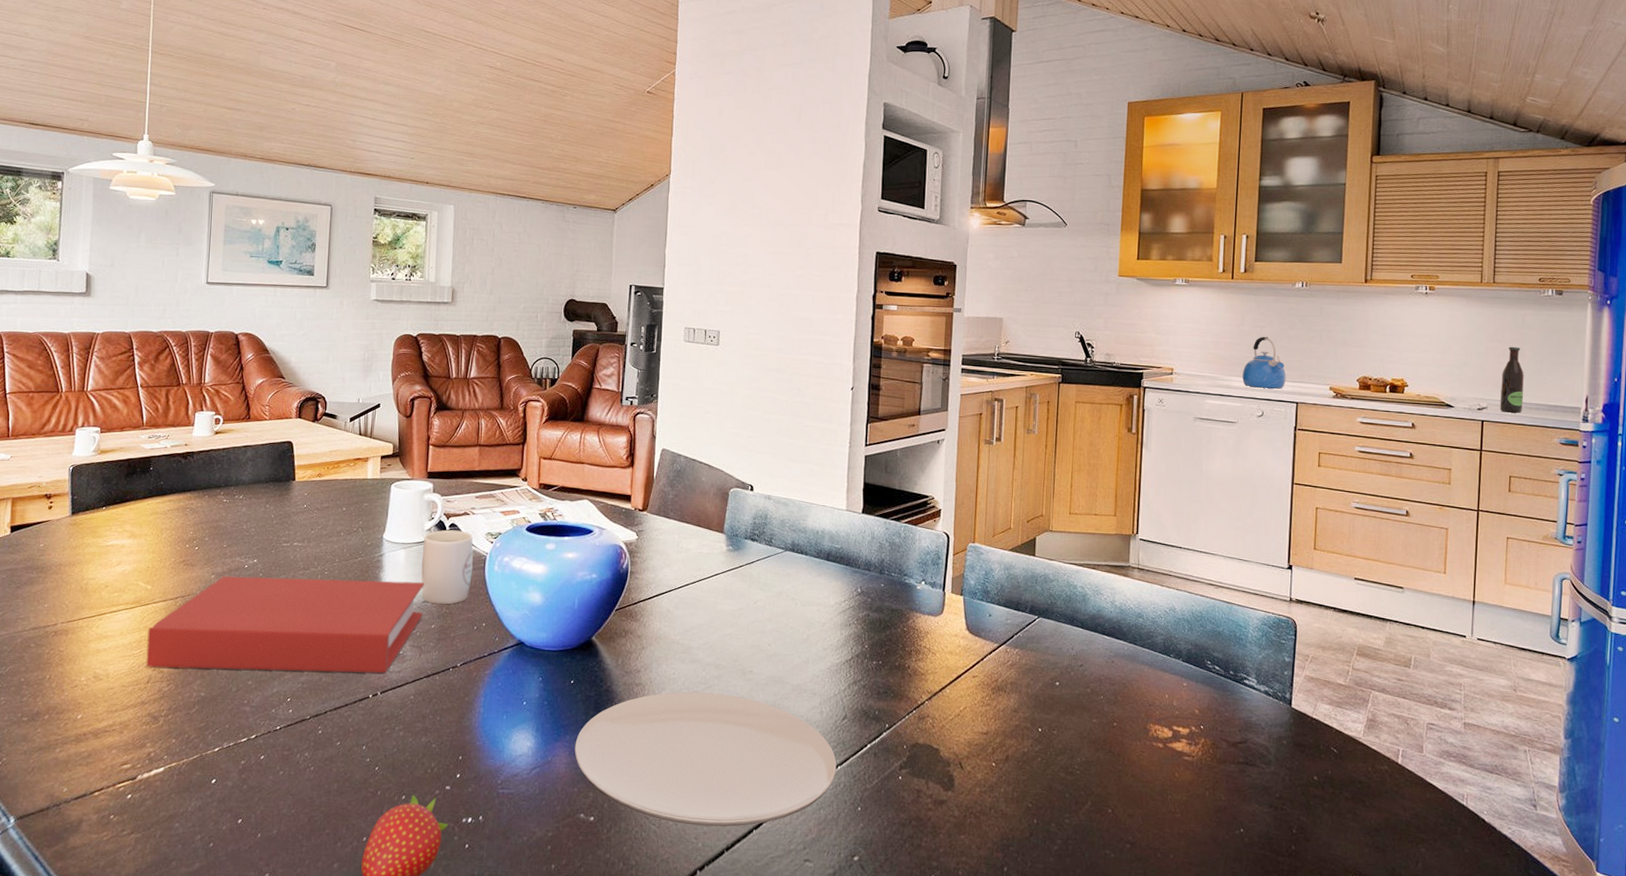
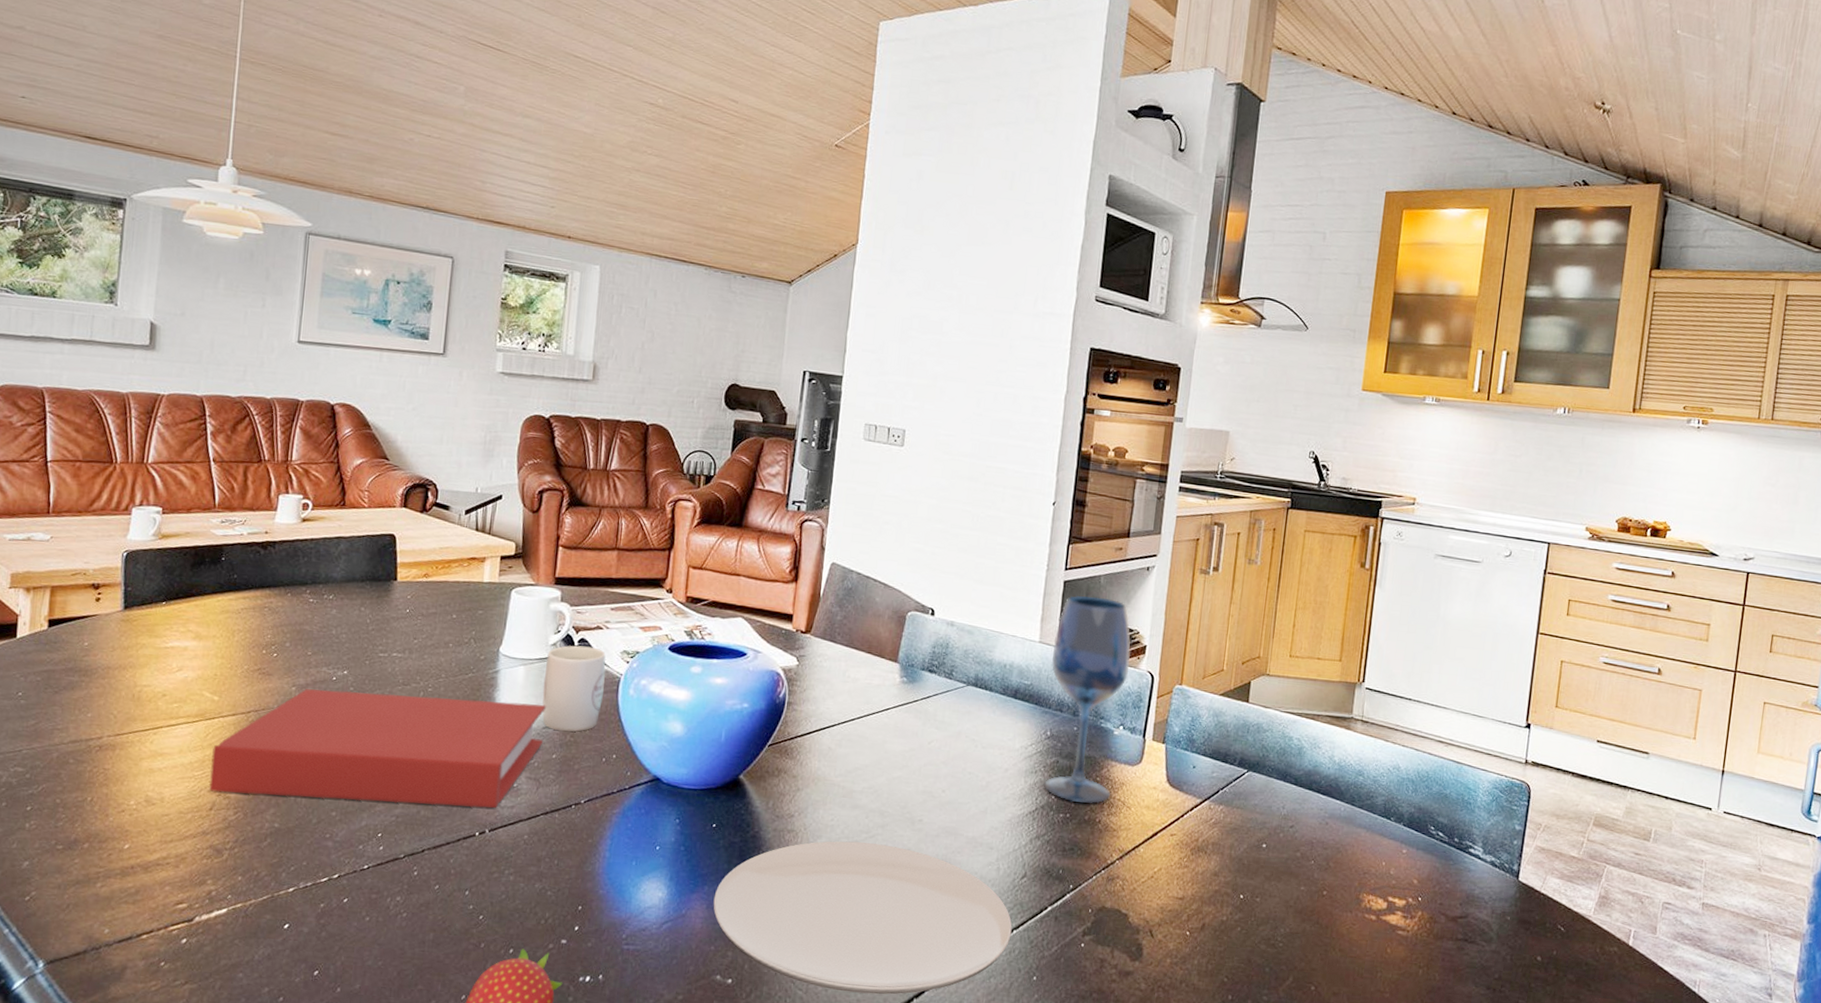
wineglass: none [858,467,928,651] -> present [1044,595,1131,804]
kettle: present [1242,336,1286,389] -> none [1490,466,1540,527]
bottle: present [1500,347,1524,413] -> none [1767,492,1797,566]

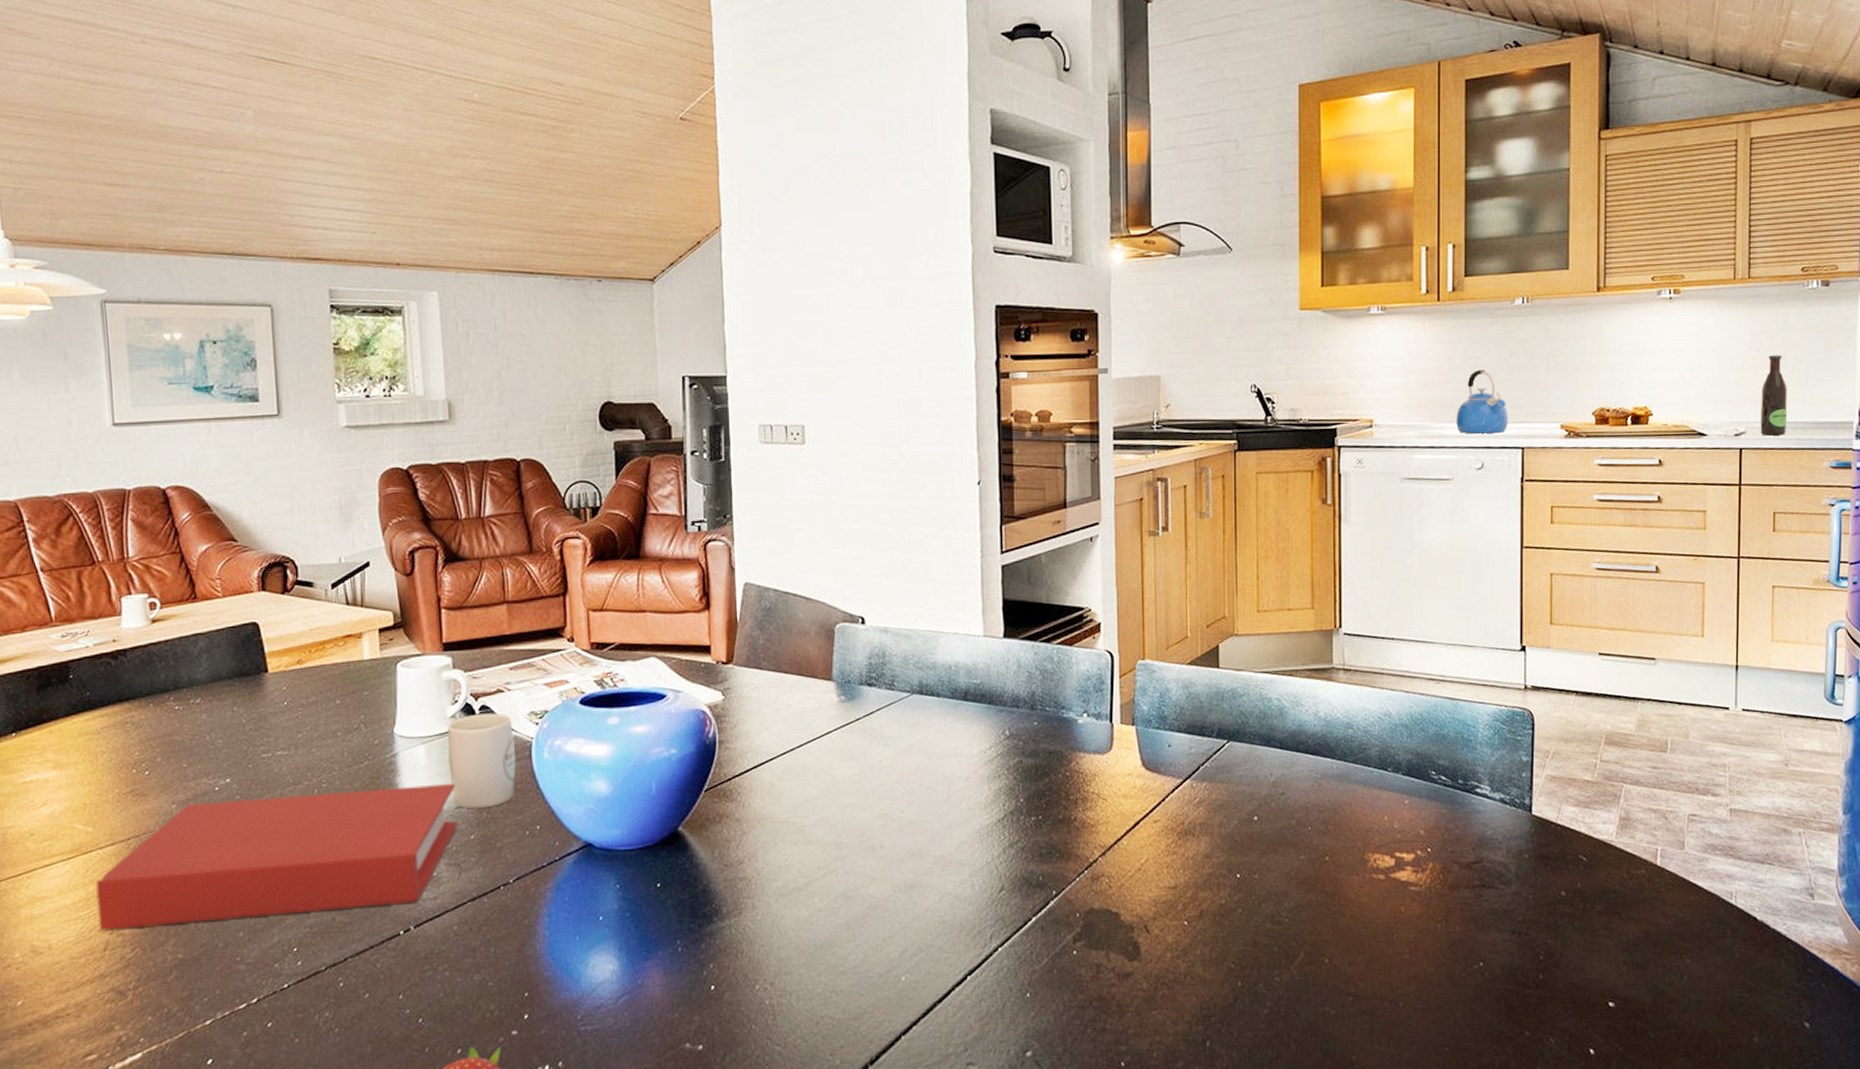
plate: present [713,841,1013,995] -> none [670,878,997,1040]
wineglass: present [1044,595,1131,804] -> none [1000,577,1085,802]
kettle: none [1490,466,1540,527] -> present [1455,369,1509,434]
bottle: none [1767,492,1797,566] -> present [1760,355,1788,436]

